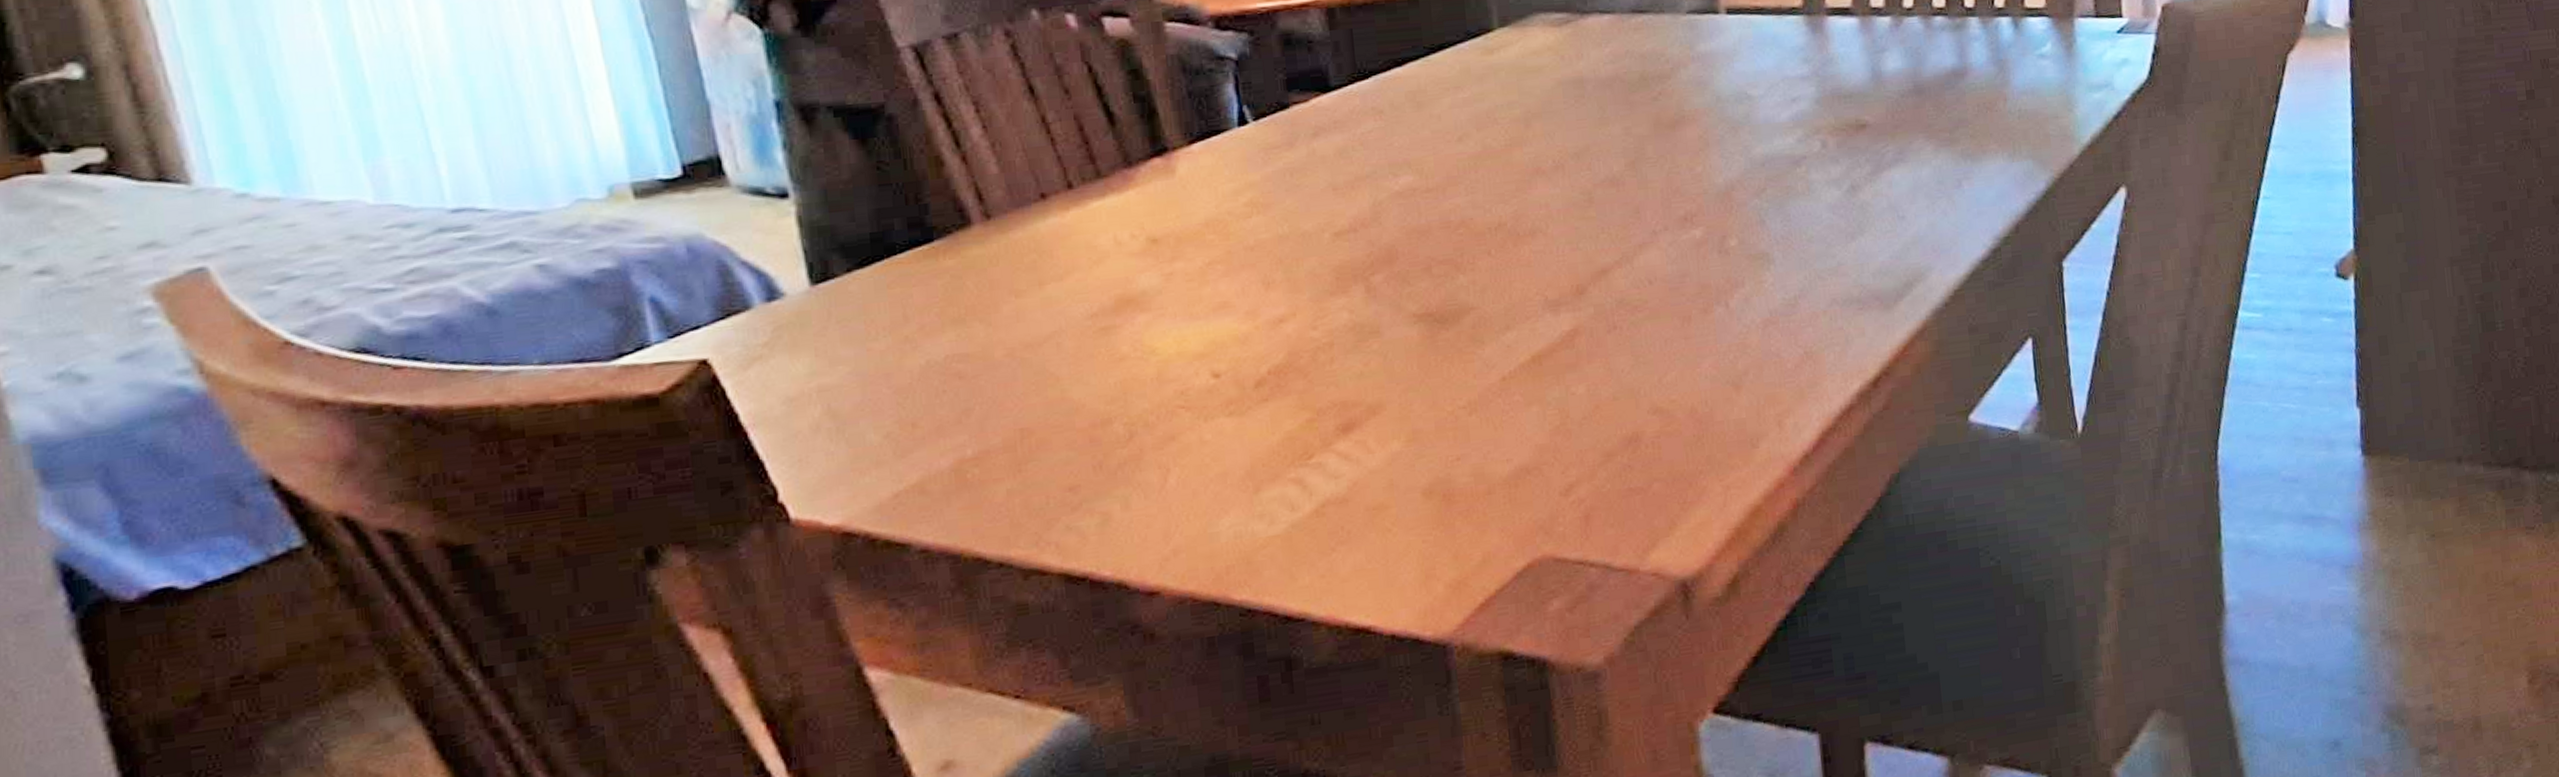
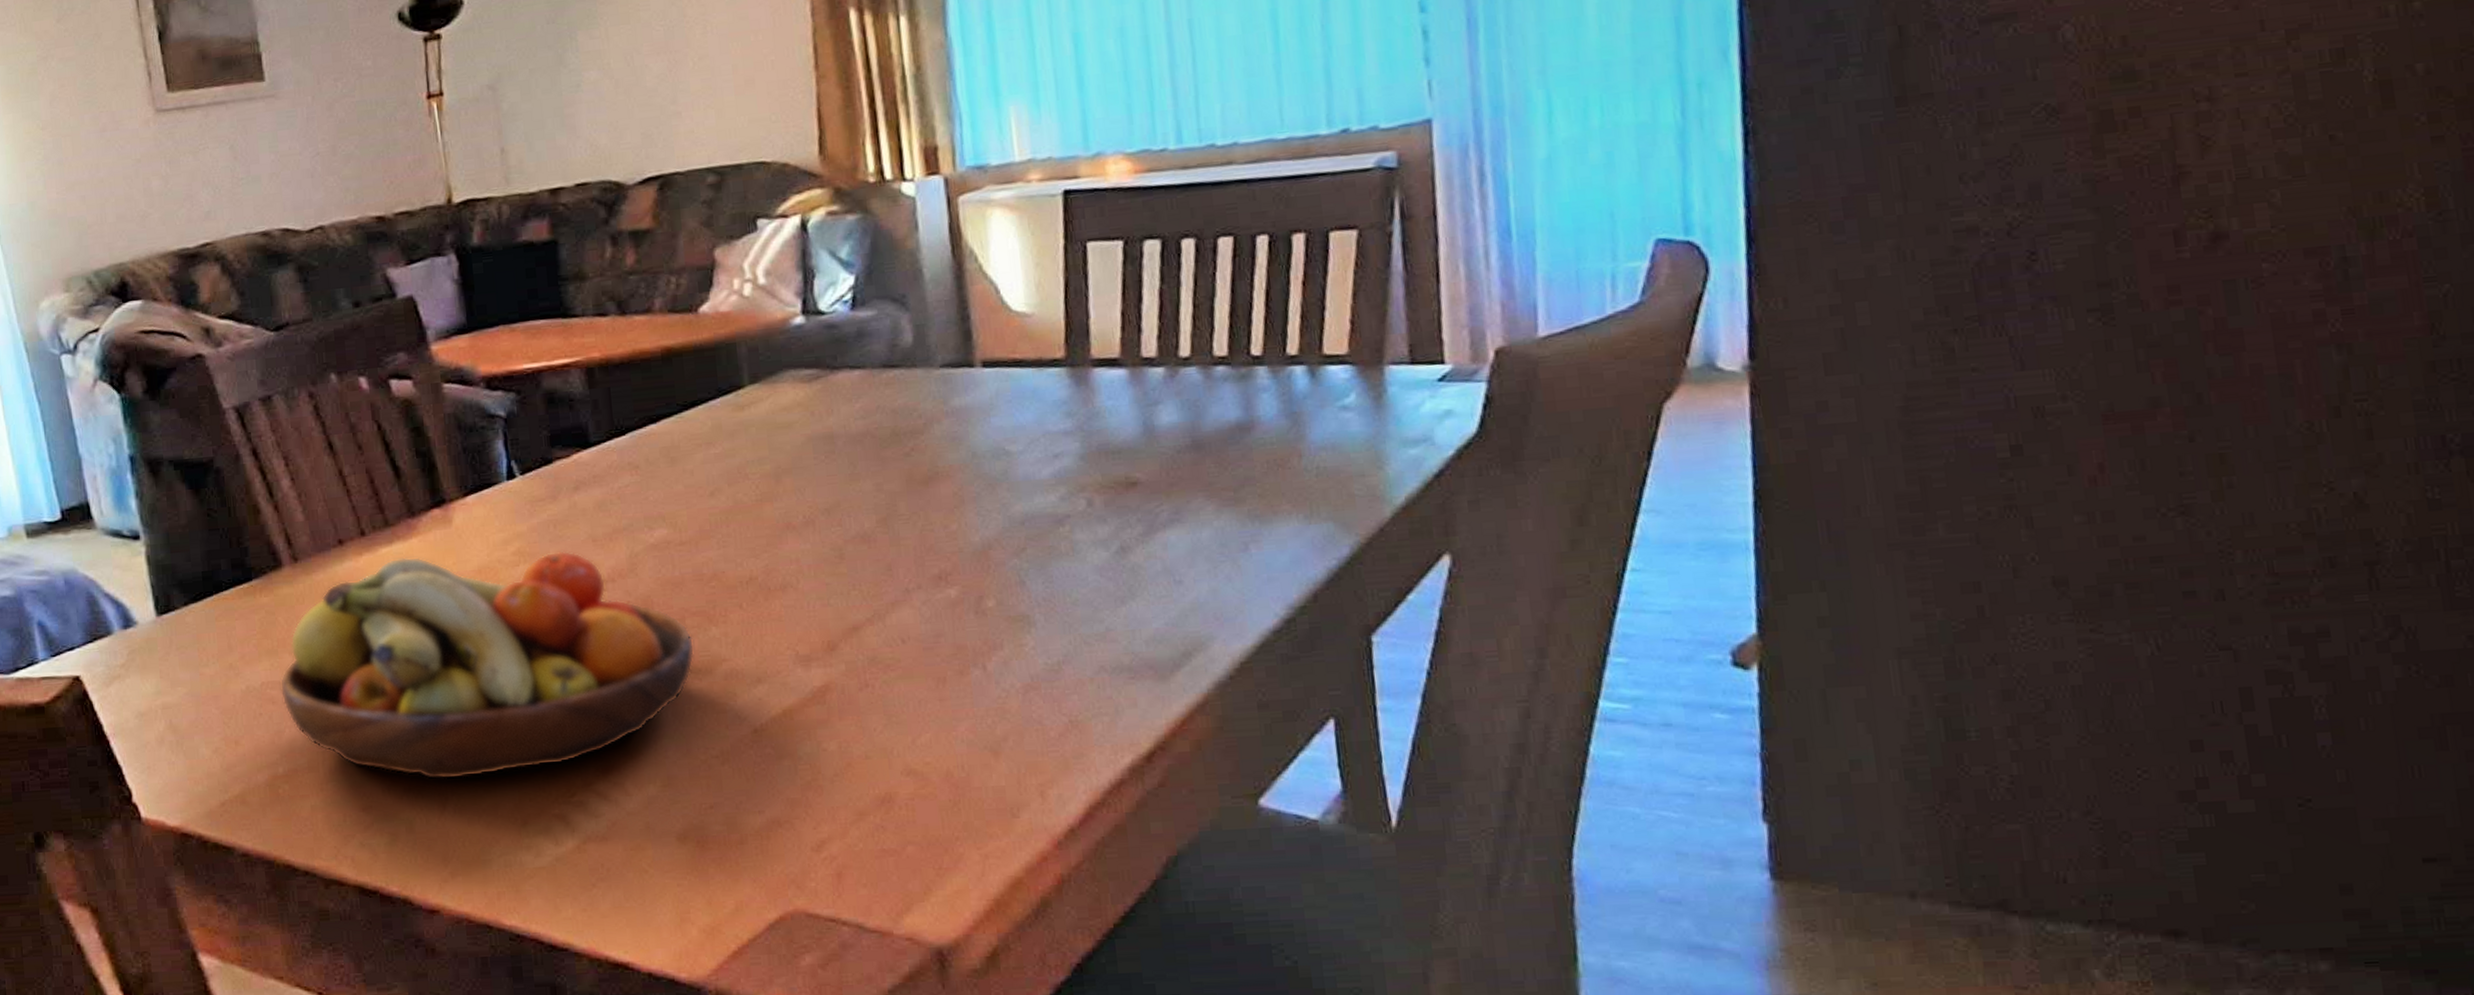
fruit bowl: none [968,200,1442,452] -> present [279,550,695,780]

